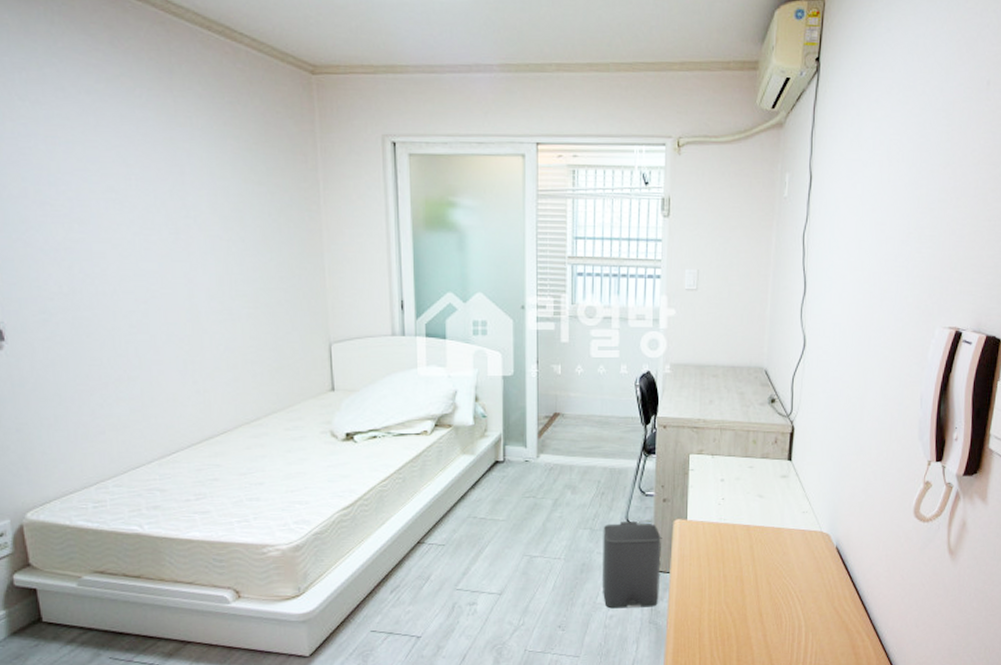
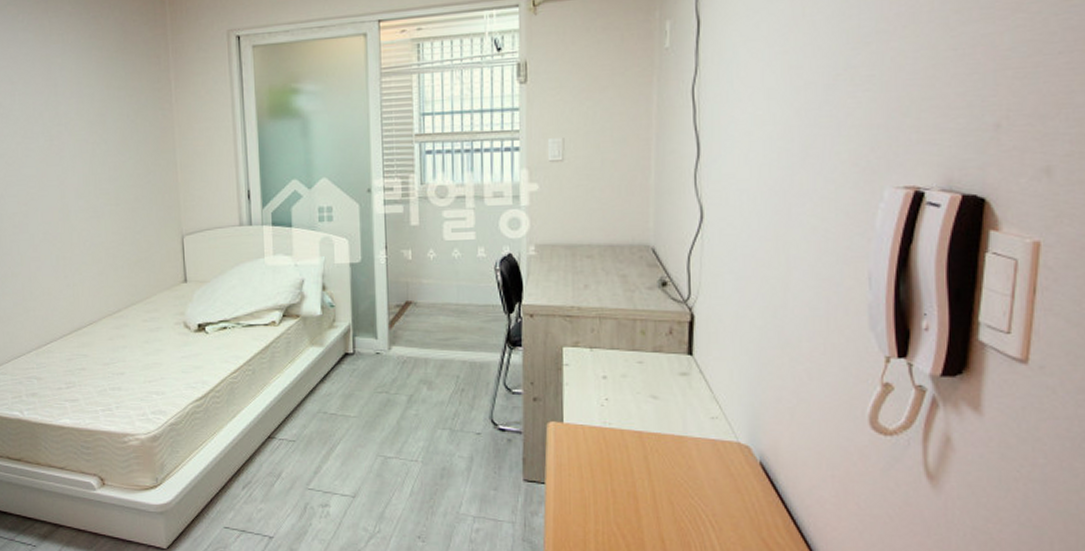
pedal bin: present [602,521,661,609] -> none [464,423,533,523]

